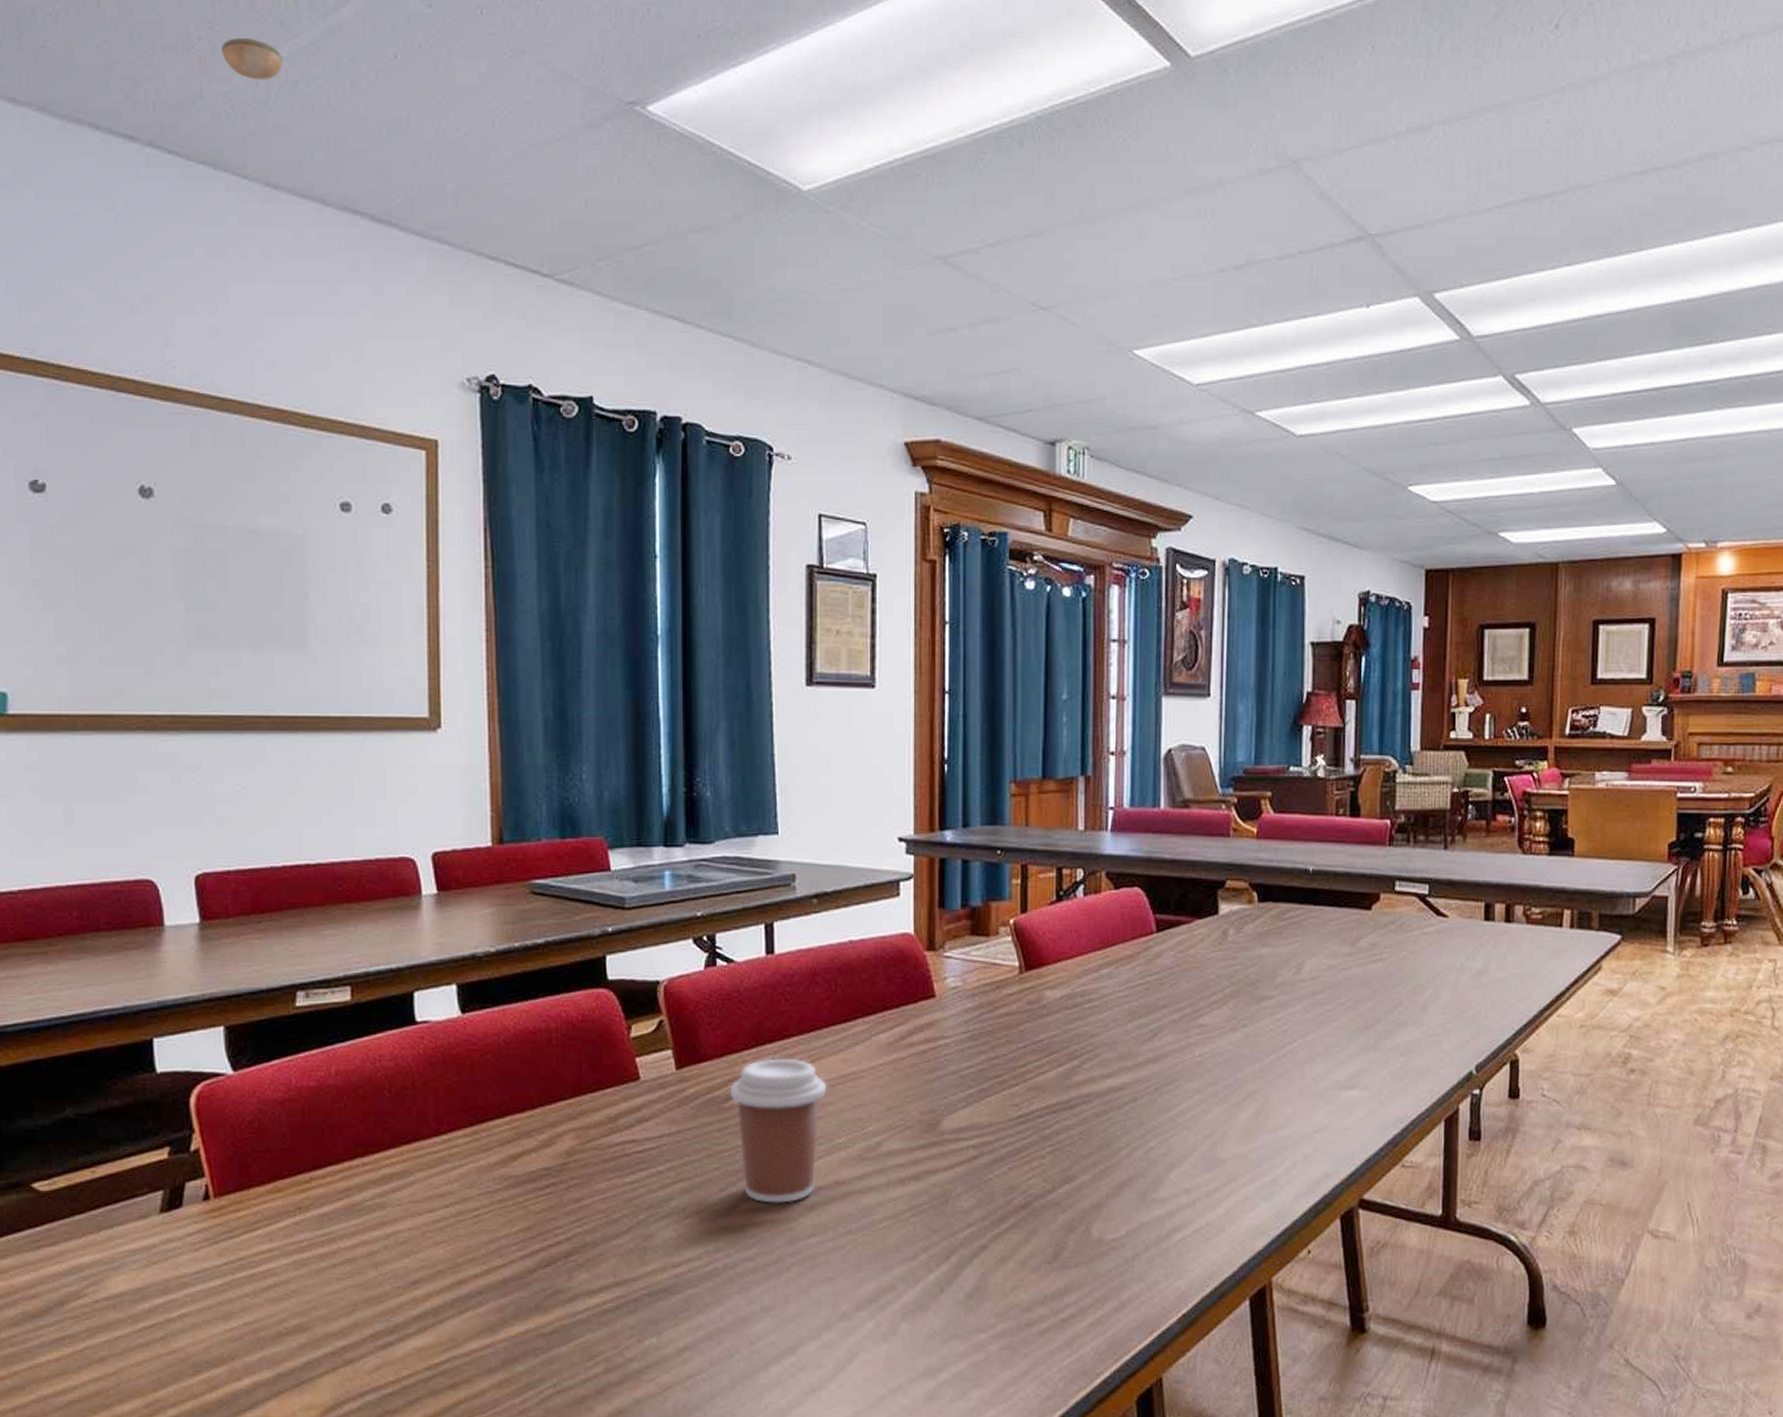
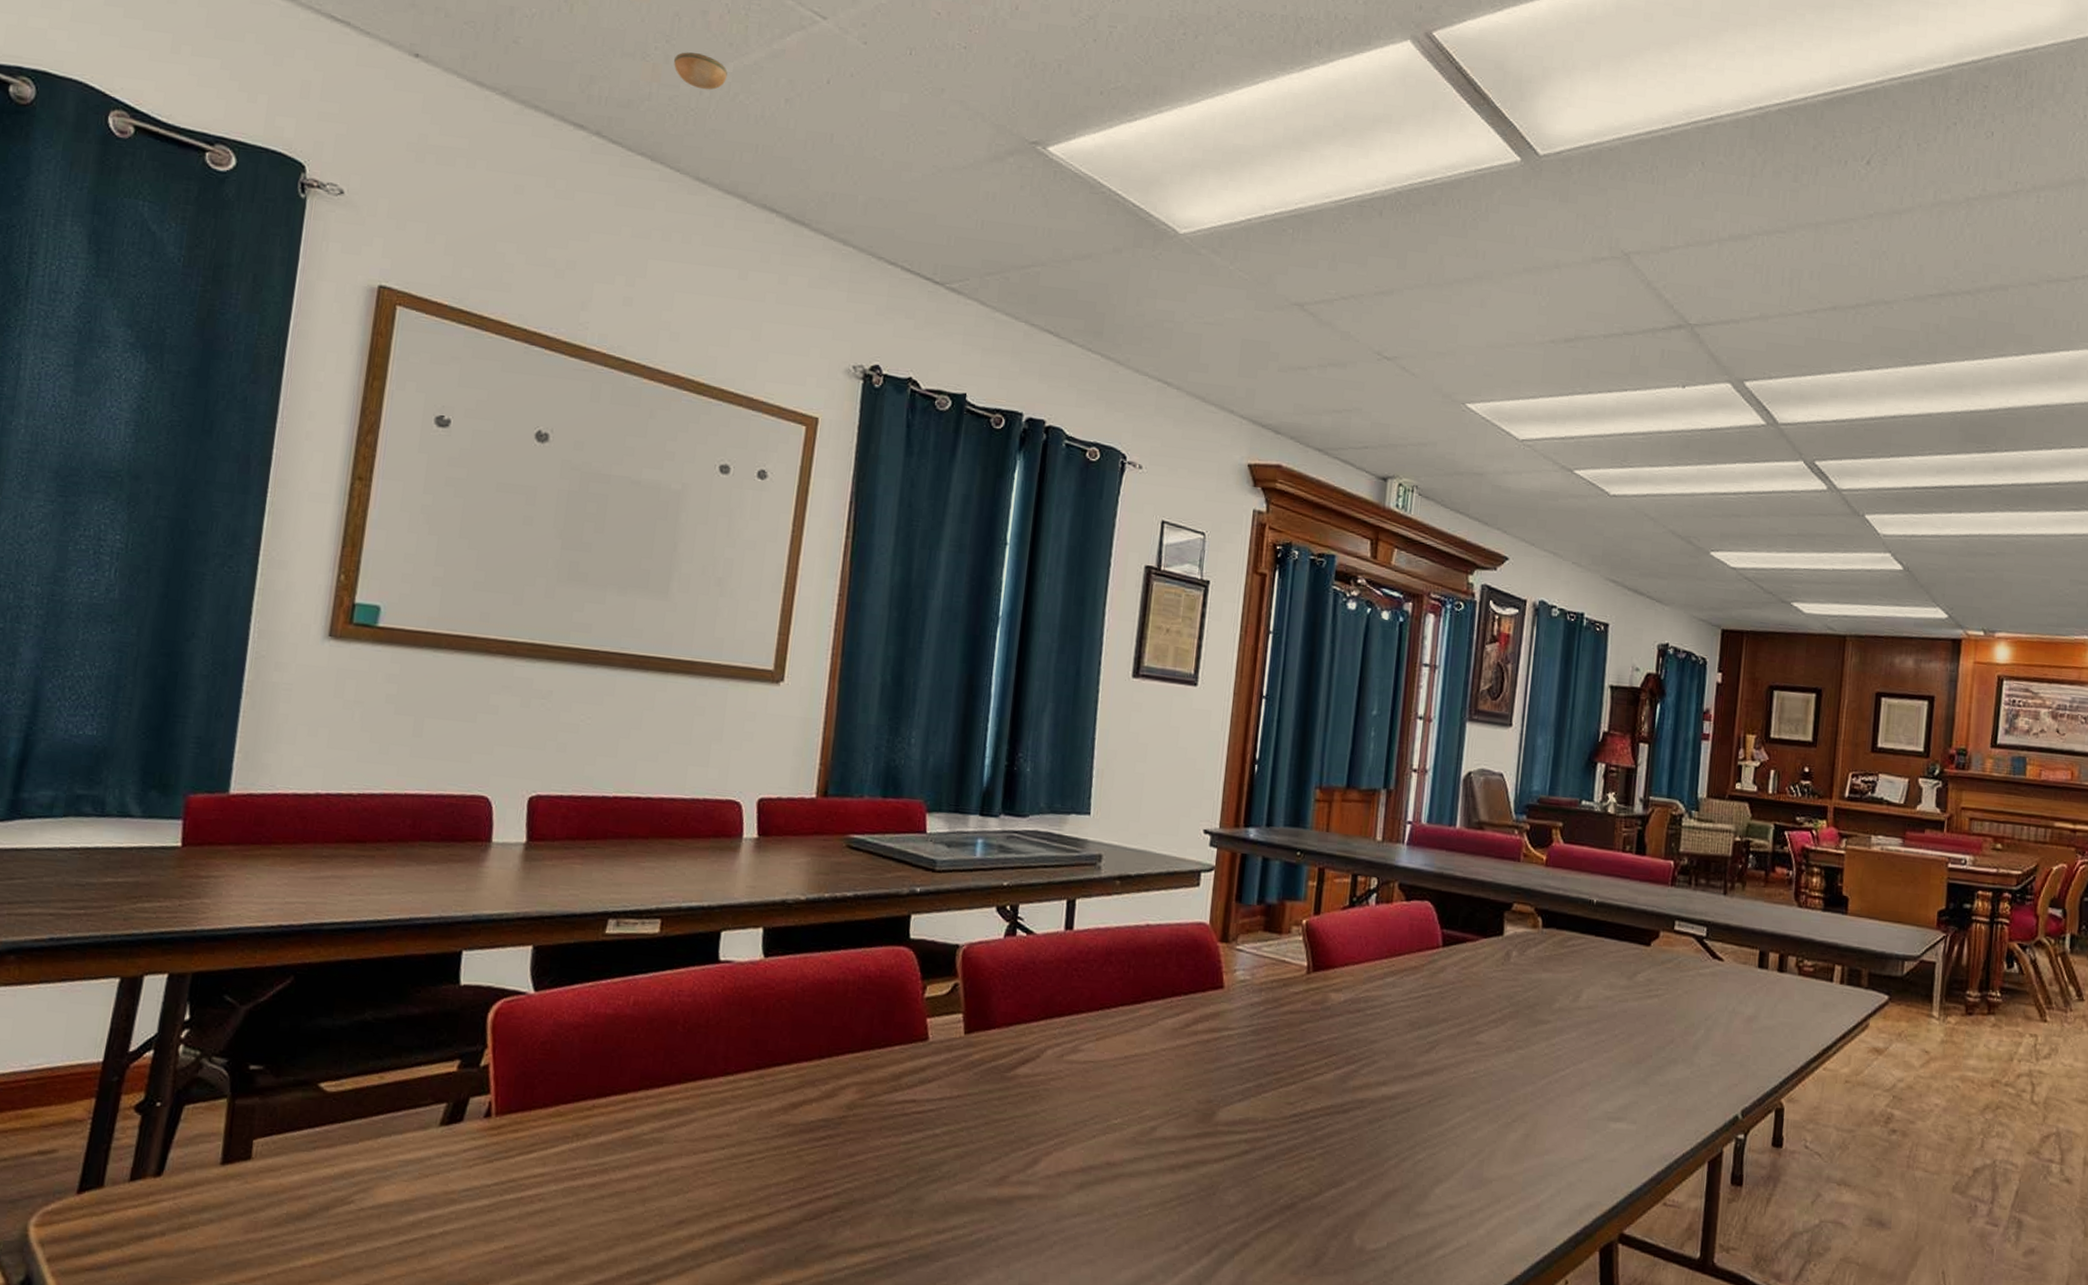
coffee cup: present [729,1058,827,1203] -> none [1014,1032,1110,1180]

